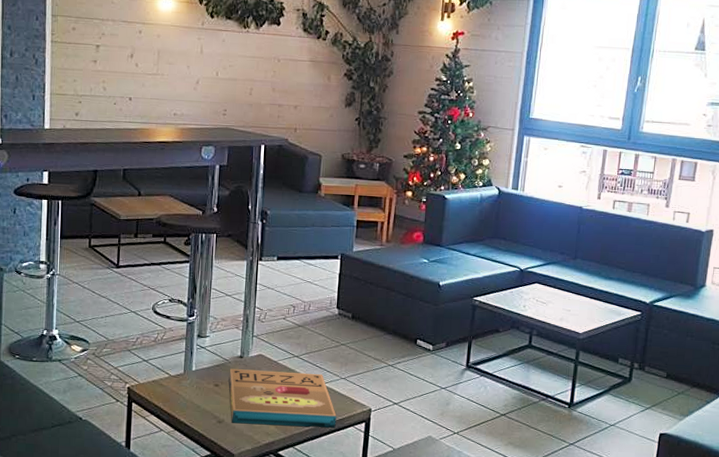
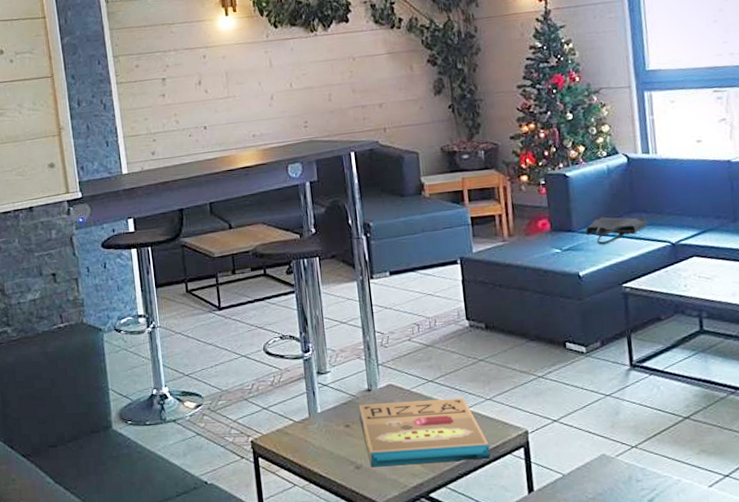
tote bag: none [452,236,504,262] -> present [586,216,647,245]

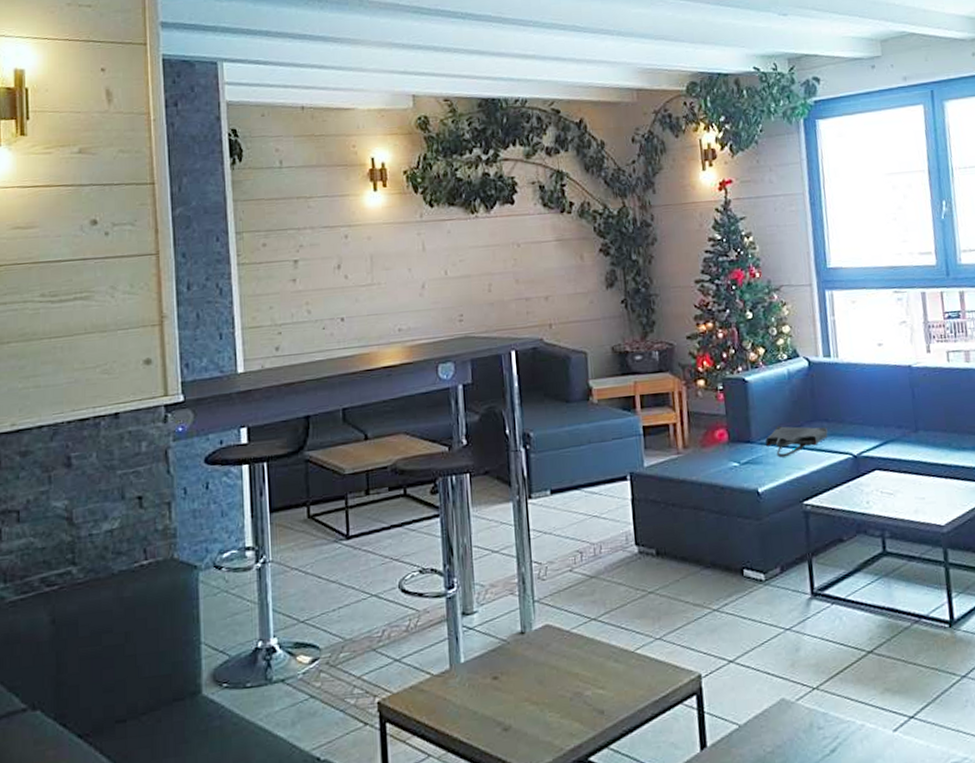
pizza box: present [358,397,491,467] -> none [509,637,659,728]

